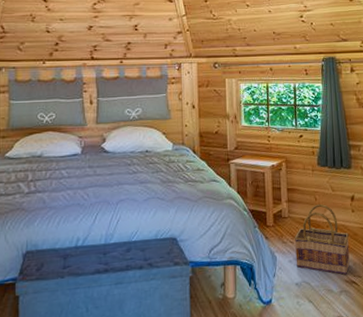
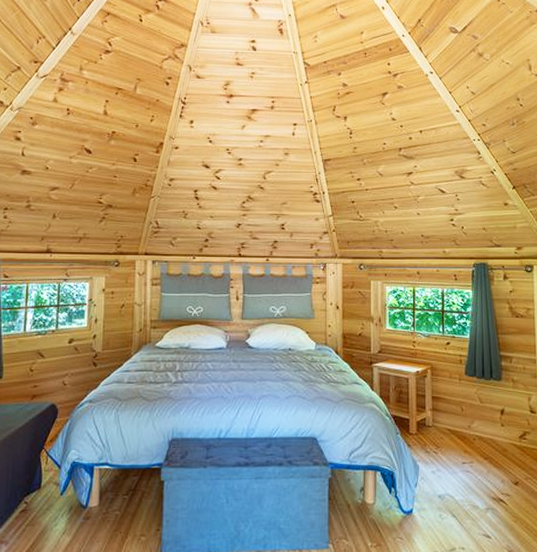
basket: present [294,203,350,275] -> none [438,414,498,491]

